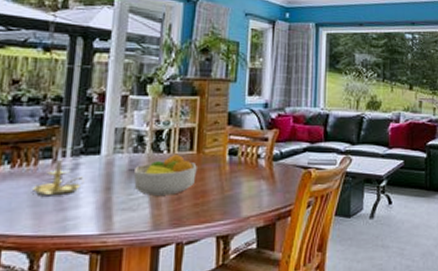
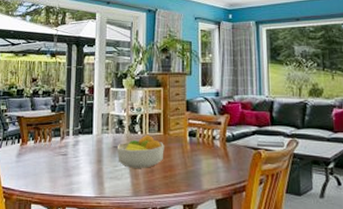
candle holder: present [31,148,86,195] -> none [48,129,84,164]

